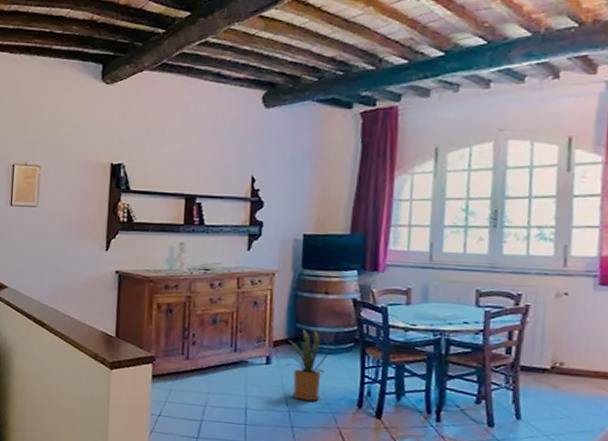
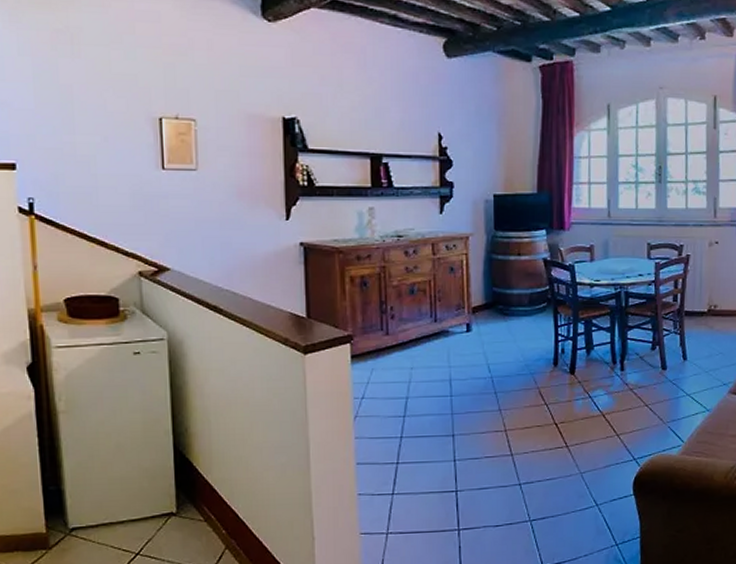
house plant: present [282,329,330,401] -> none [482,293,525,365]

